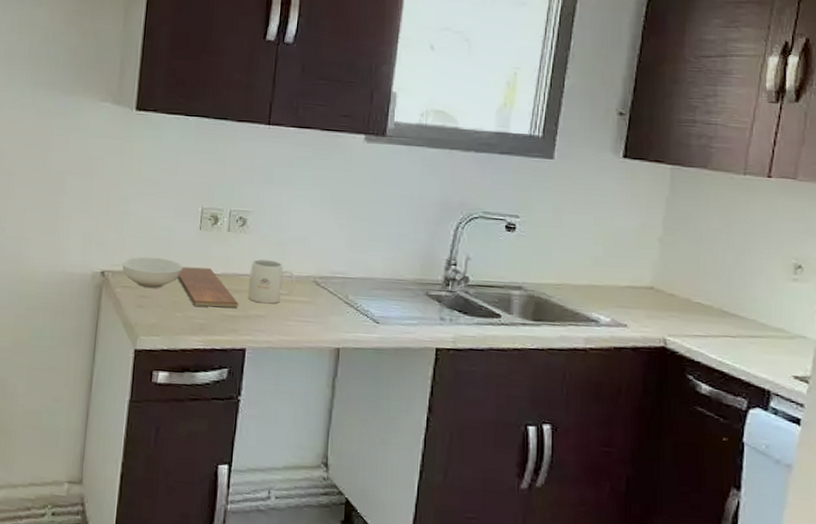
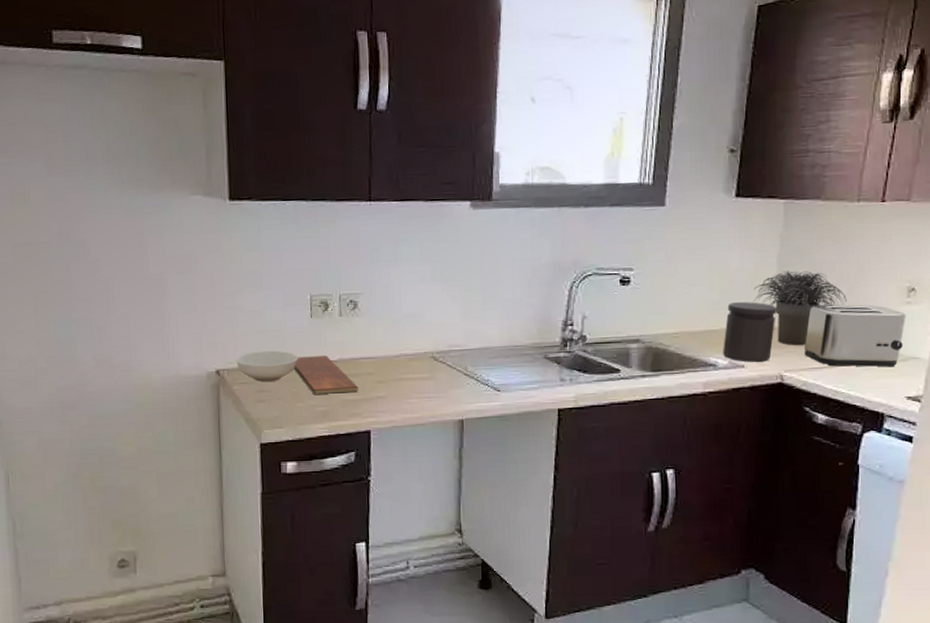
mug: present [248,259,296,304] -> none [365,340,414,385]
jar: none [606,260,662,323] -> present [723,302,778,362]
potted plant: none [638,234,732,311] -> present [753,271,847,345]
toaster: none [688,271,793,344] -> present [804,304,906,367]

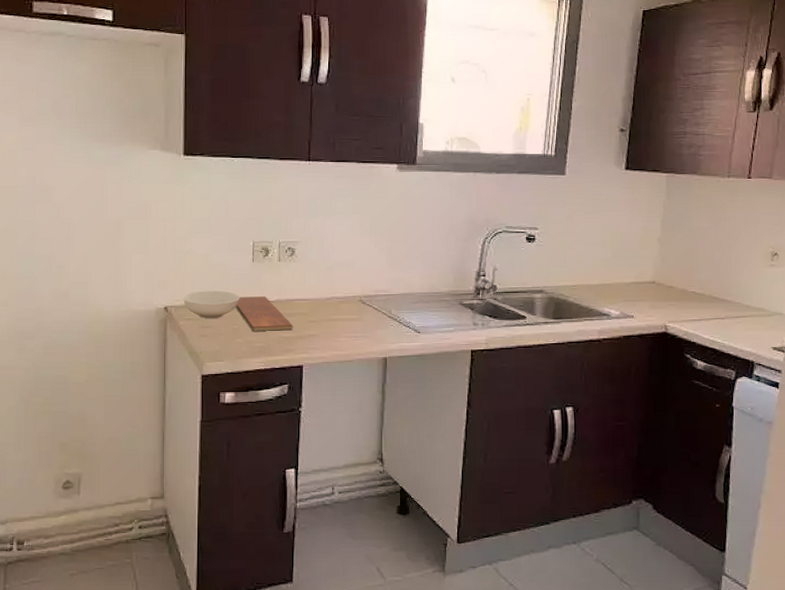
jar: present [723,302,778,362] -> none [615,260,662,313]
potted plant: present [753,271,847,345] -> none [641,234,720,299]
toaster: present [804,304,906,367] -> none [684,264,771,321]

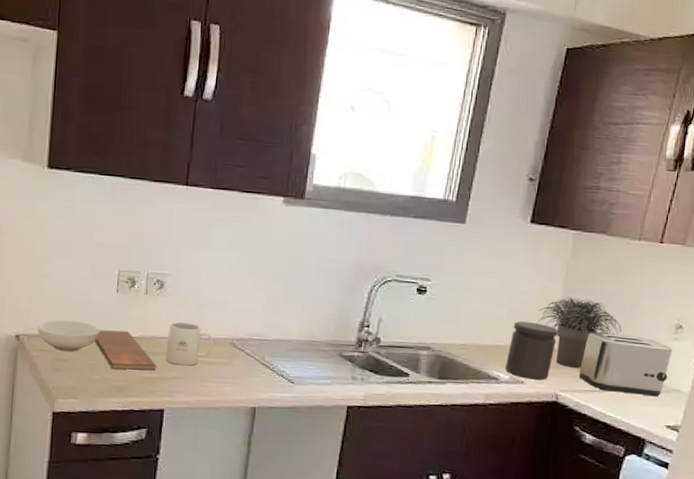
mug: none [300,284,344,324] -> present [166,321,214,366]
jar: none [615,260,662,313] -> present [505,321,559,380]
potted plant: none [641,234,720,299] -> present [538,297,622,368]
toaster: none [684,264,771,321] -> present [578,331,673,397]

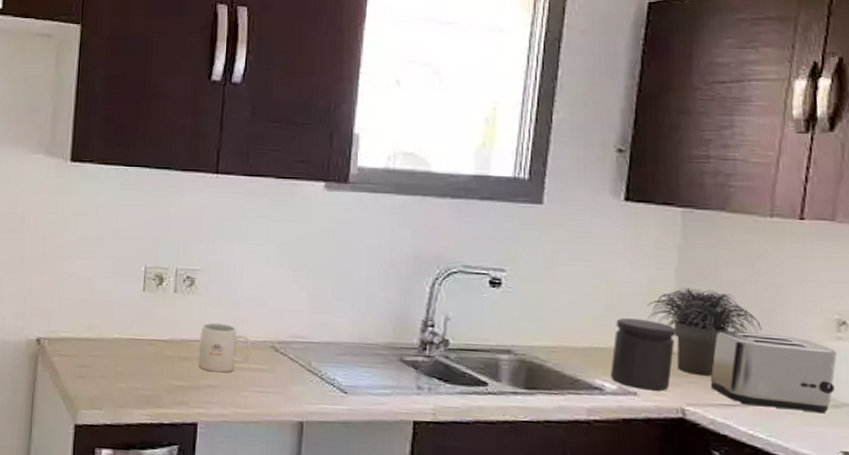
bowl: present [36,319,100,352] -> none [58,321,125,357]
chopping board: present [94,330,157,370] -> none [119,332,189,378]

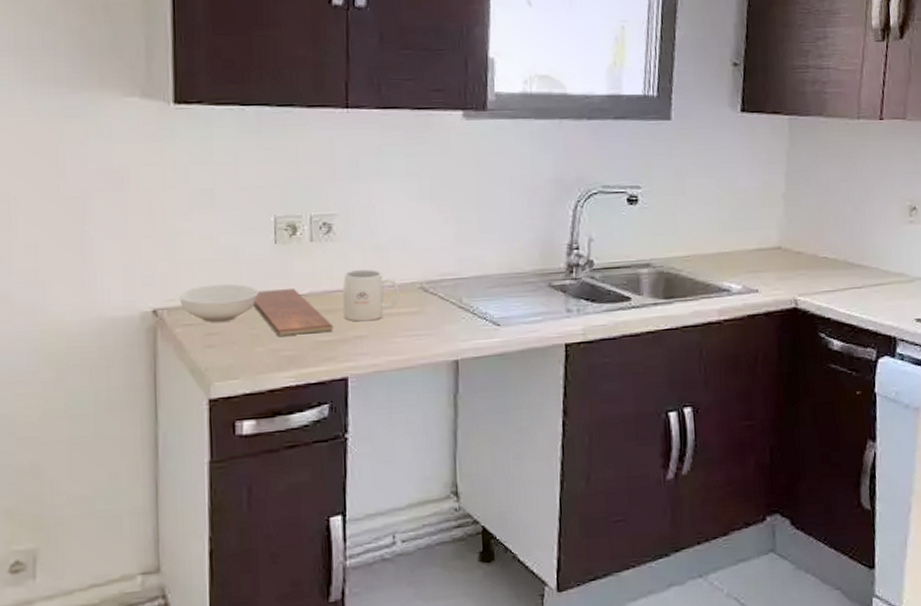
bowl: none [58,321,125,357] -> present [177,283,258,323]
chopping board: none [119,332,189,378] -> present [252,289,334,336]
jar: present [611,318,677,391] -> none [736,222,788,286]
potted plant: present [647,287,762,376] -> none [763,189,854,268]
toaster: present [710,329,837,414] -> none [815,223,910,289]

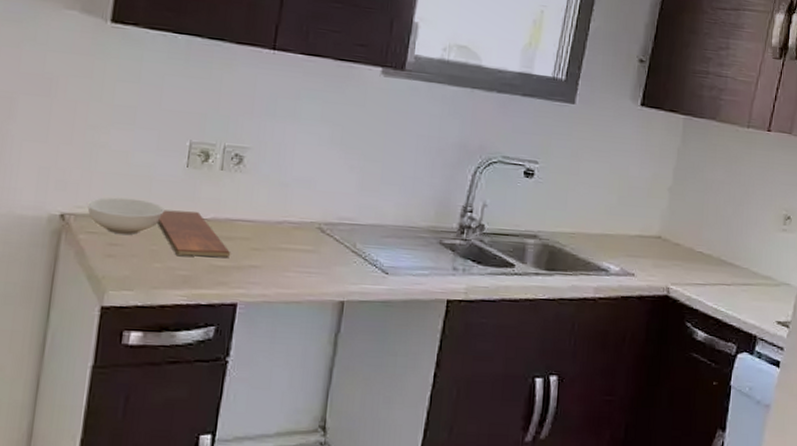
mug: present [342,269,400,322] -> none [242,202,299,253]

